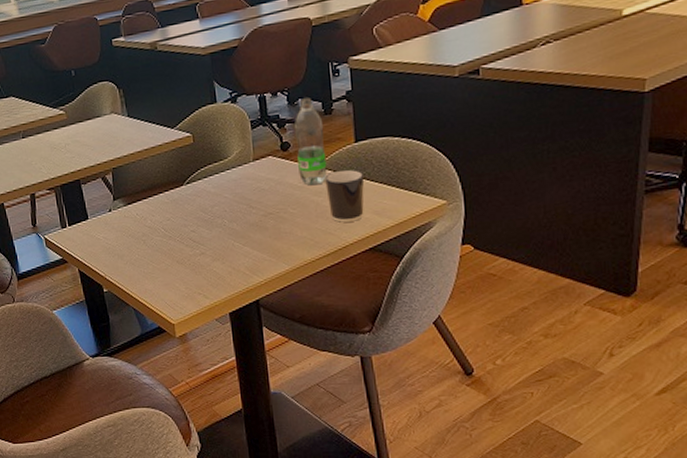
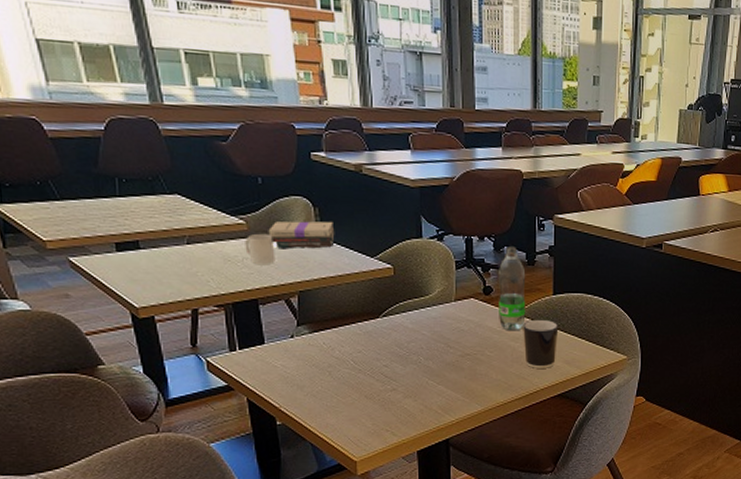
cup: none [65,119,91,150] -> present [245,233,276,266]
books: none [83,101,139,131] -> present [268,221,335,249]

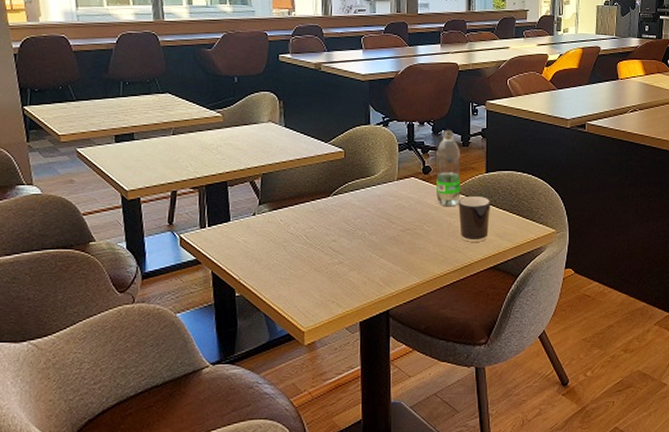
cup: present [245,233,276,266] -> none [220,124,245,152]
books: present [268,221,335,249] -> none [240,113,296,136]

